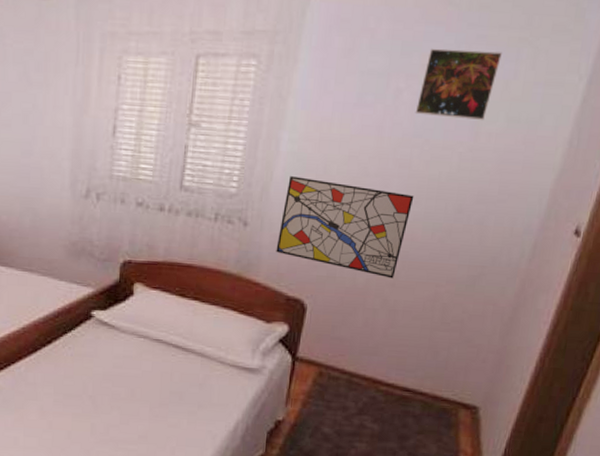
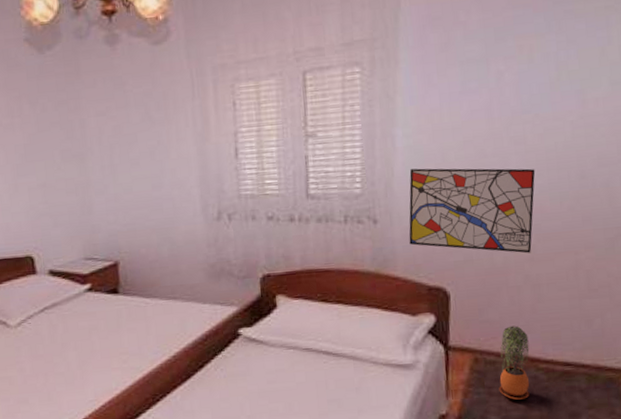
potted plant: none [337,346,375,417] -> present [499,325,530,400]
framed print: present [415,48,502,120] -> none [519,22,592,92]

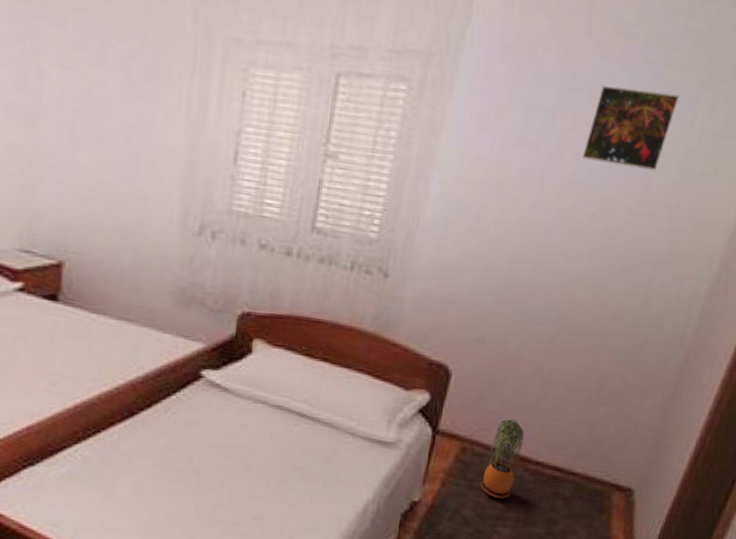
wall art: present [409,168,536,254] -> none [419,222,576,344]
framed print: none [519,22,592,92] -> present [581,85,679,170]

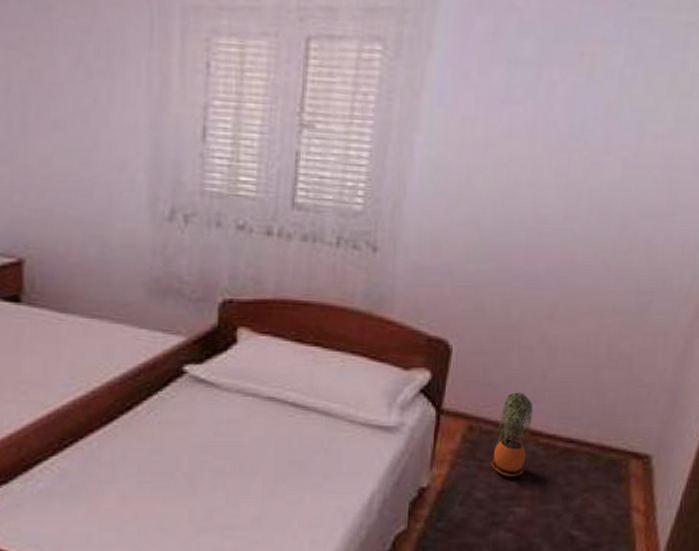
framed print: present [581,85,679,170] -> none [571,32,668,119]

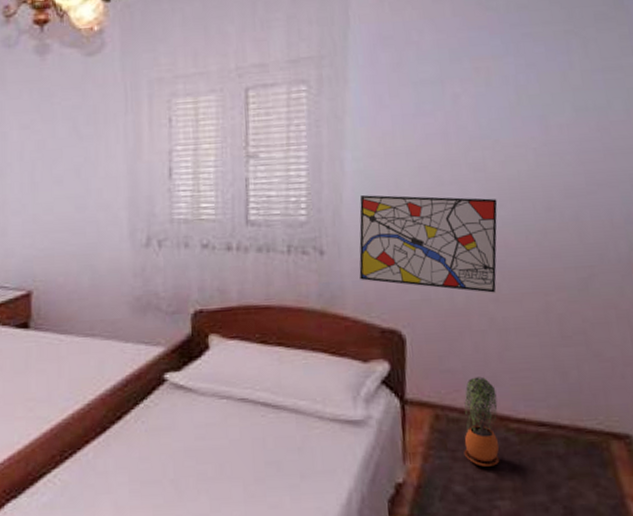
wall art: none [413,189,574,310] -> present [359,195,498,293]

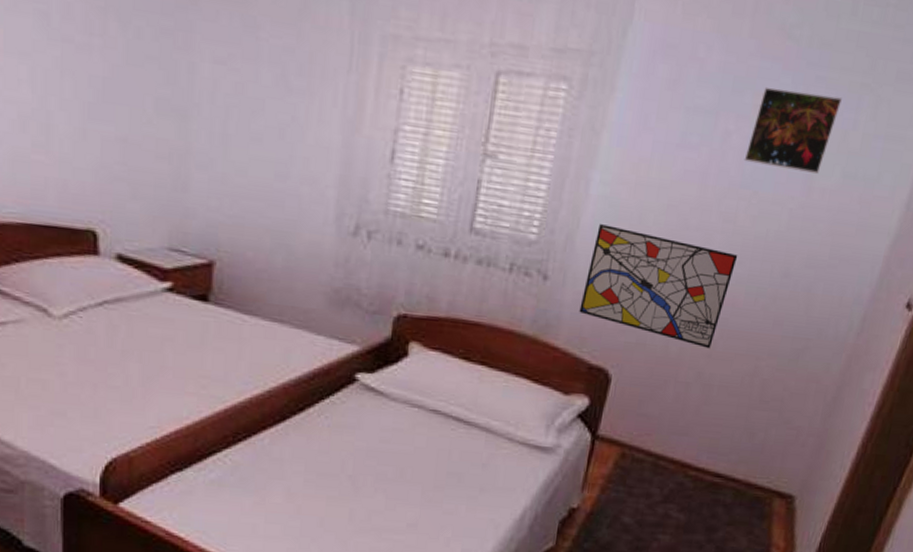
potted plant: present [464,376,500,467] -> none [640,424,685,505]
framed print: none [477,46,552,116] -> present [744,86,842,174]

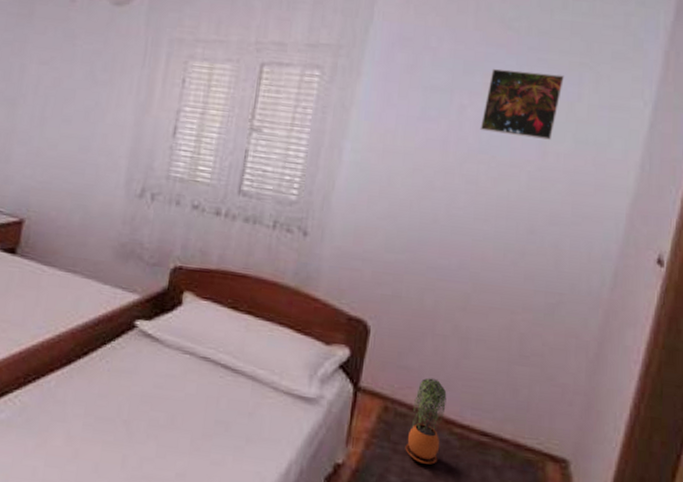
wall art: present [579,224,738,349] -> none [337,186,483,302]
potted plant: none [640,424,685,505] -> present [405,378,447,464]

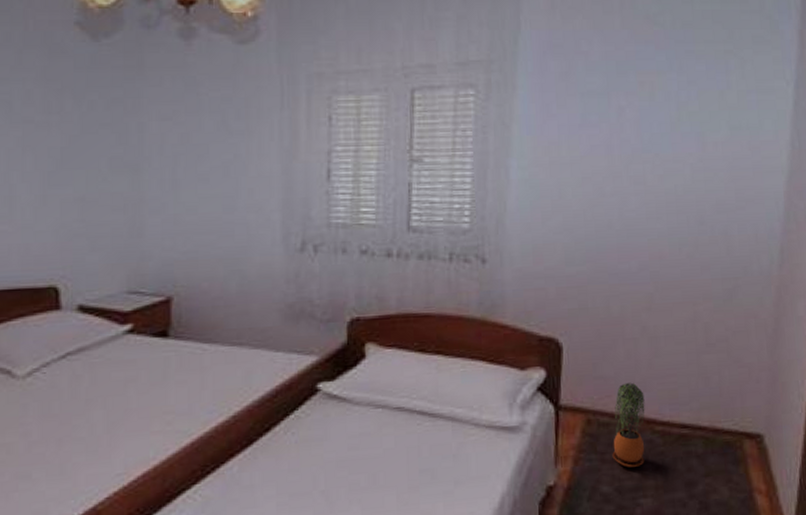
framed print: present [480,68,564,140] -> none [640,65,712,131]

